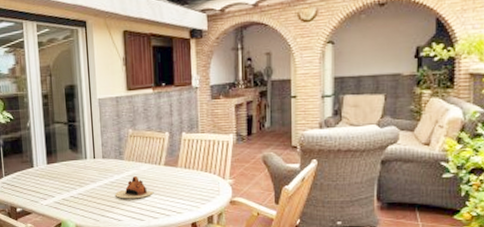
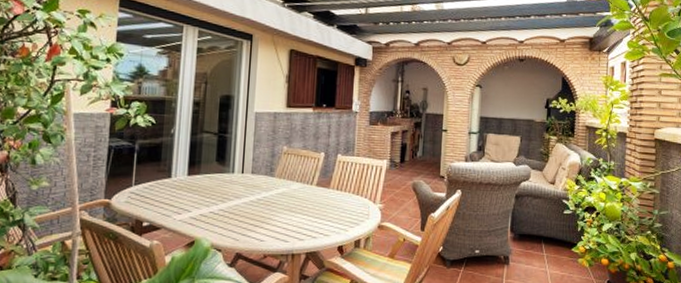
teapot: present [116,176,154,199] -> none [261,195,303,219]

